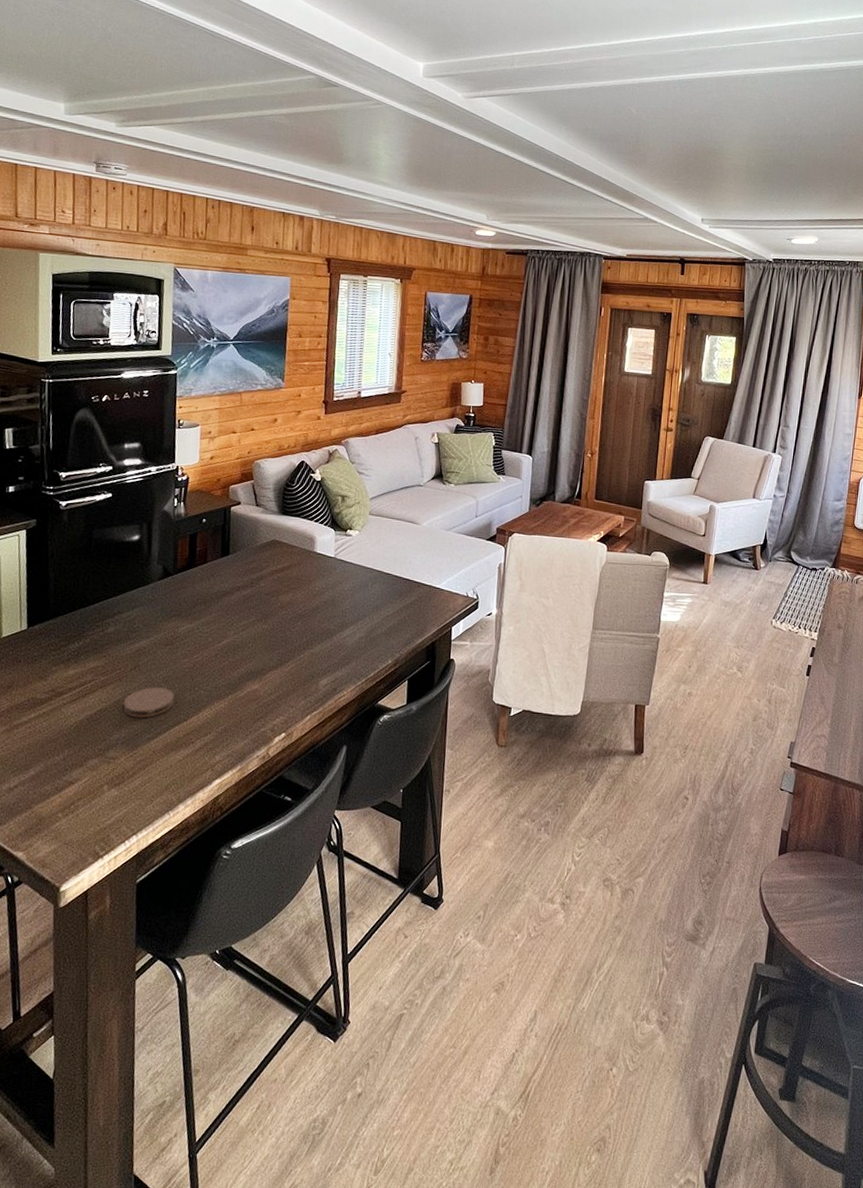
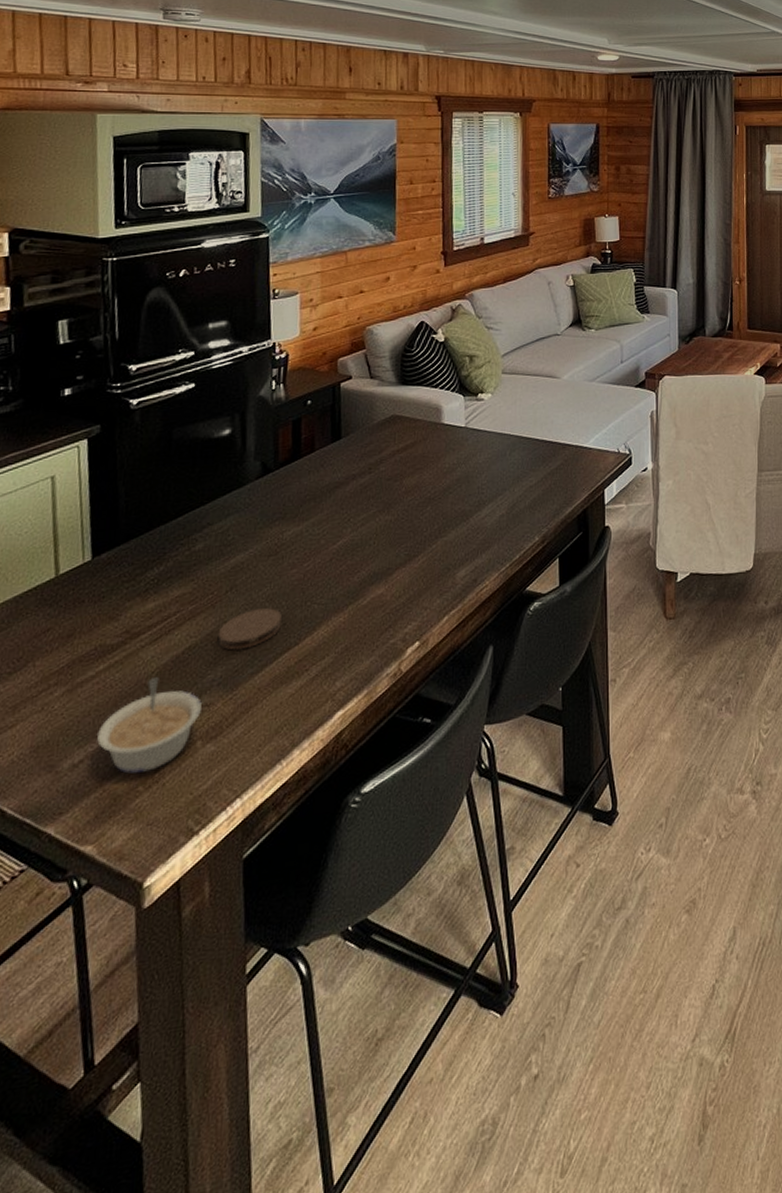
legume: none [28,729,109,803] -> present [97,676,202,774]

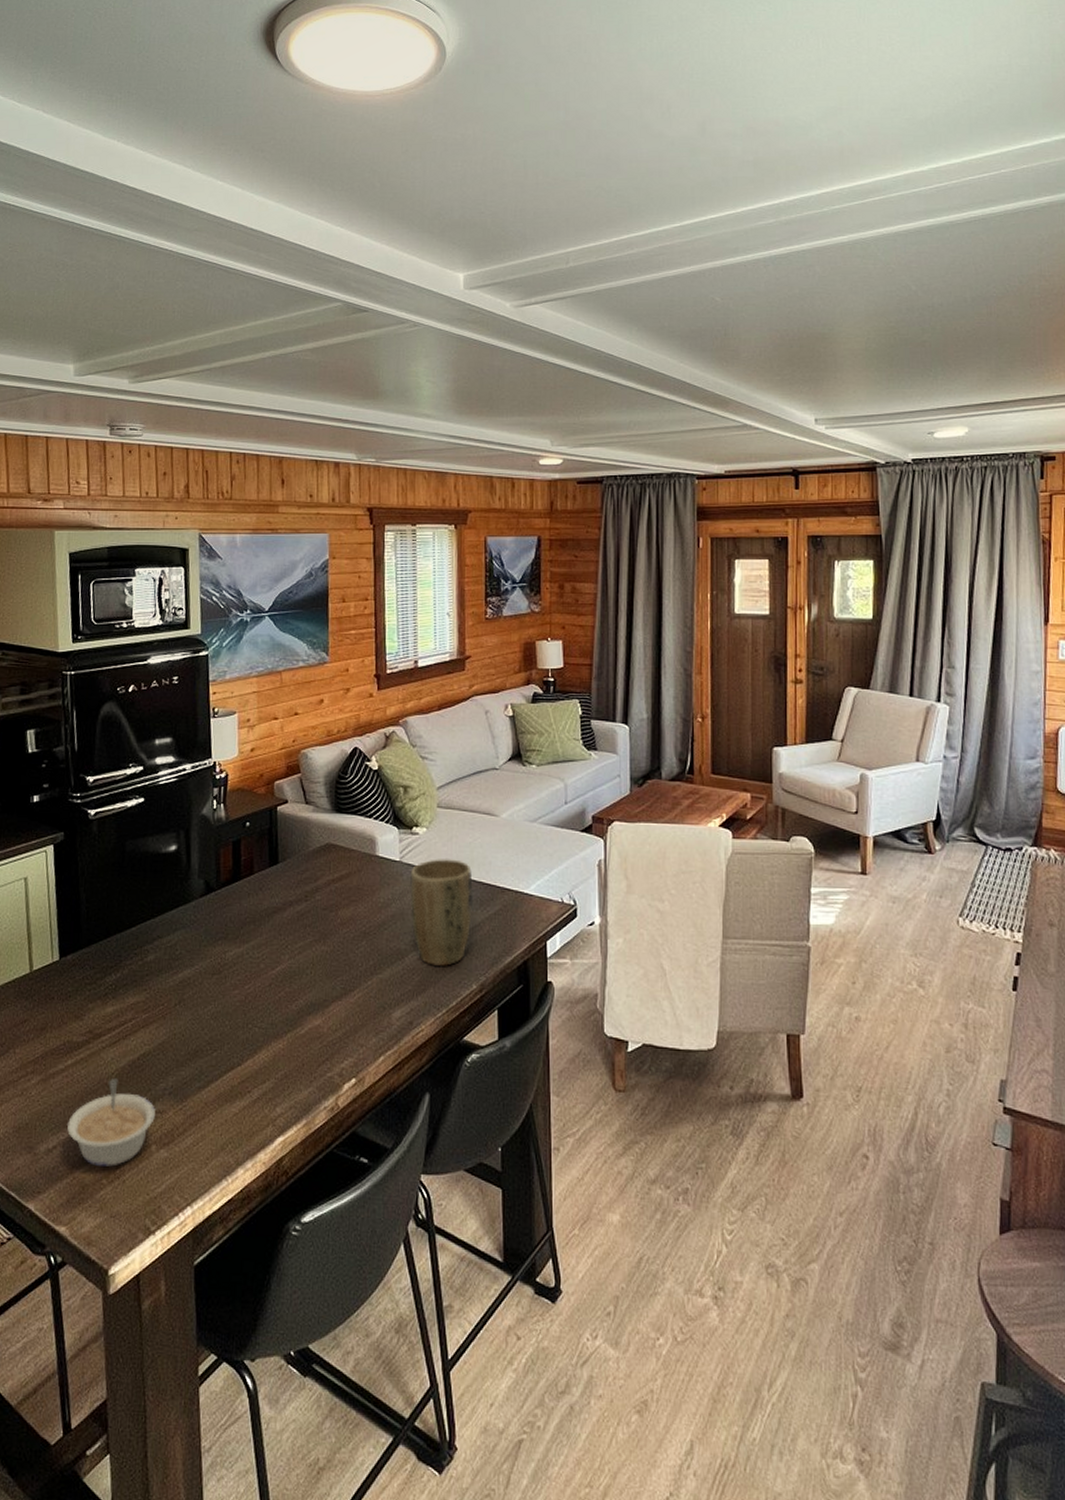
coaster: present [218,608,283,650] -> none [168,1025,226,1063]
plant pot: none [475,421,536,523] -> present [410,859,473,966]

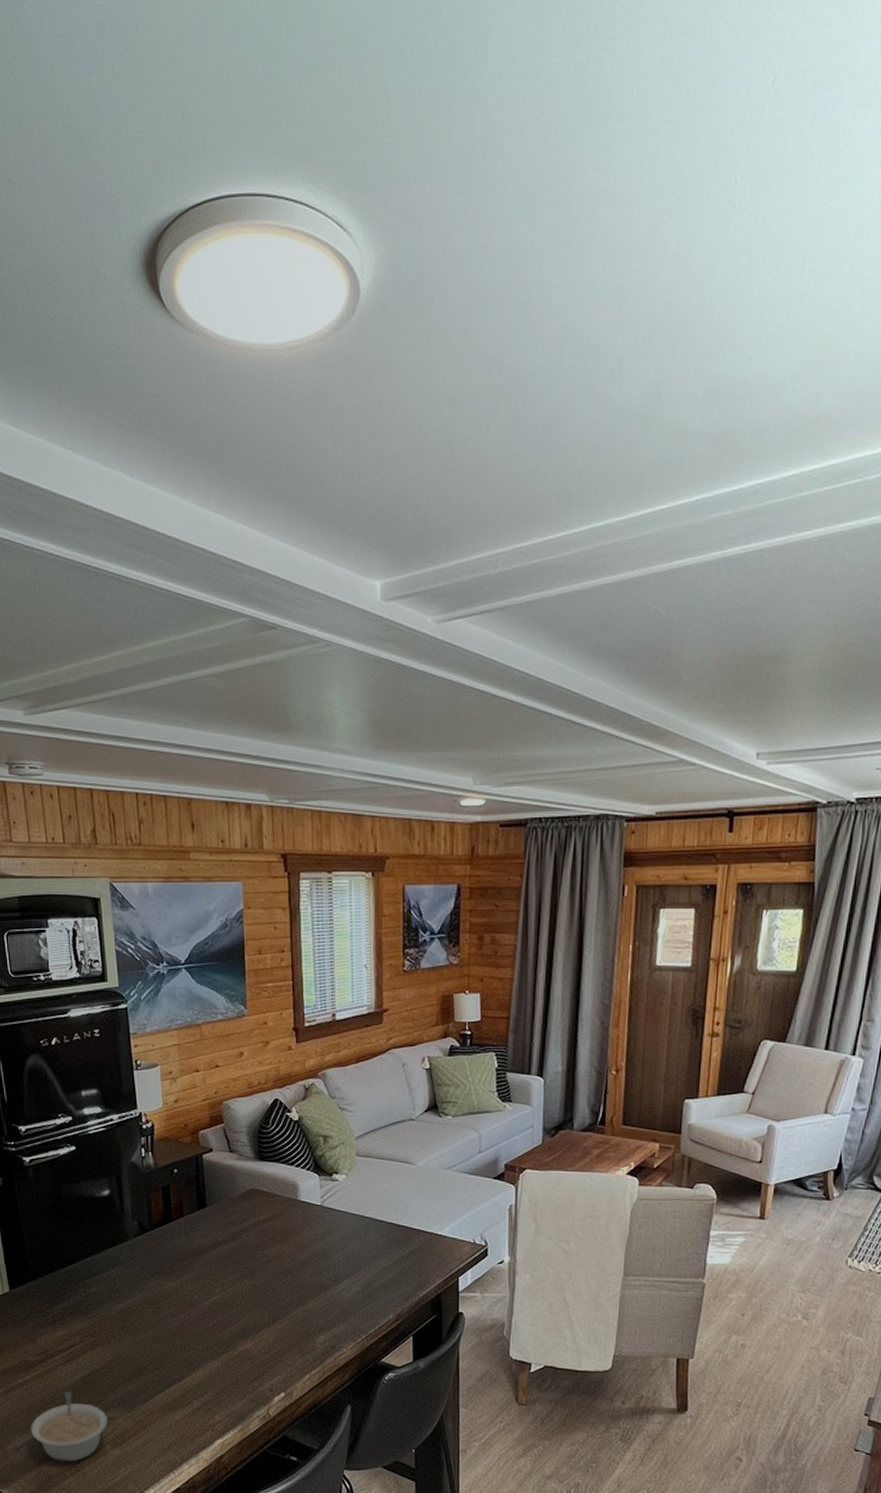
plant pot: present [410,859,473,966] -> none [331,1203,390,1298]

